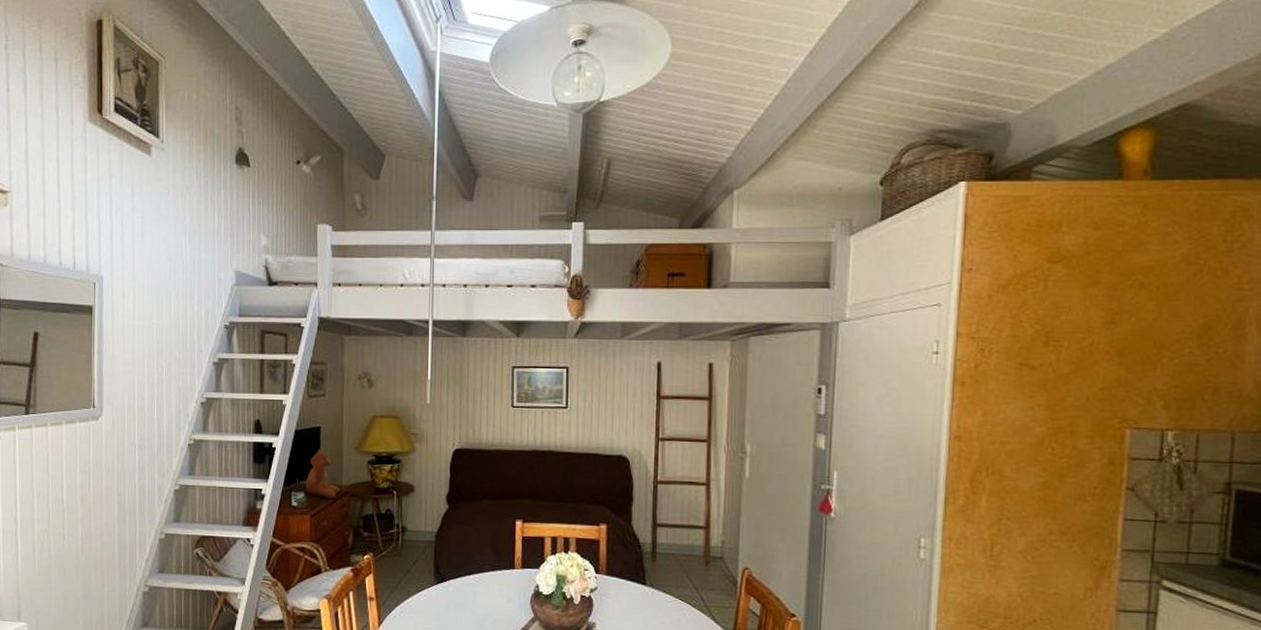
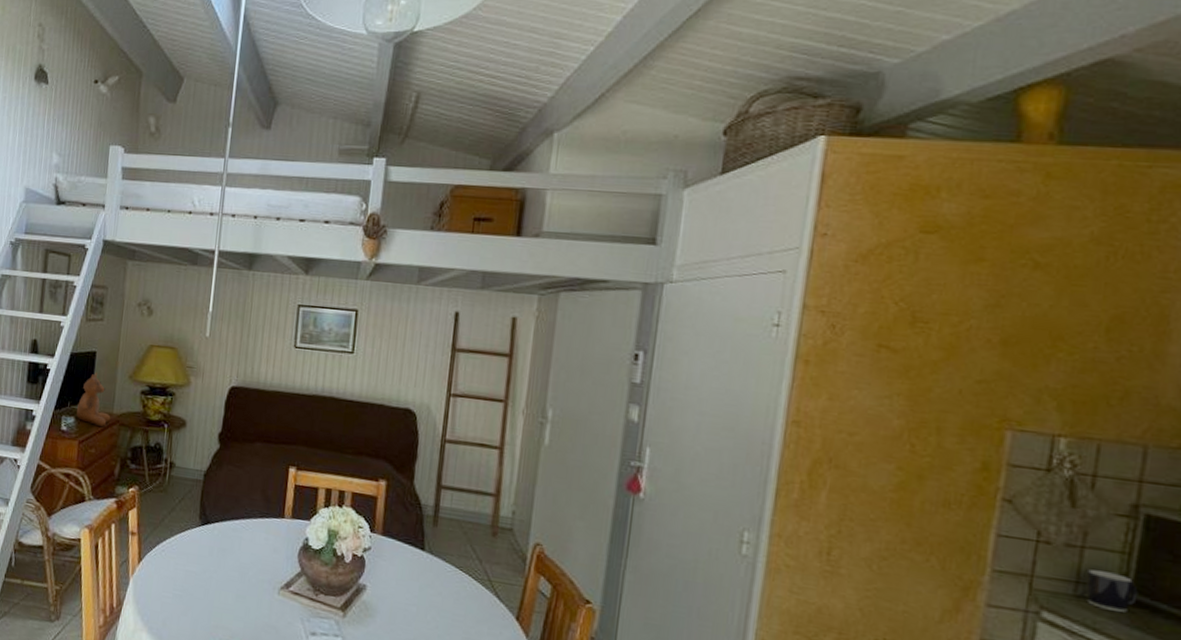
mug: none [1194,540,1235,575] -> present [1085,569,1139,613]

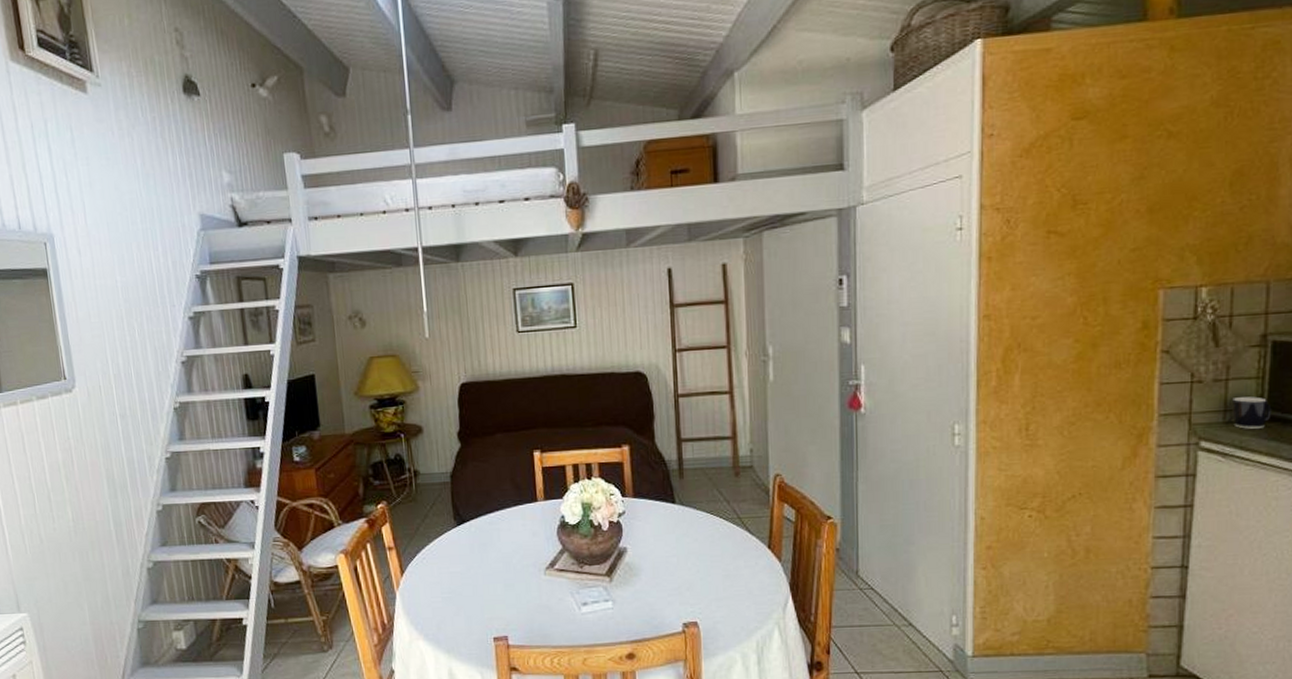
teddy bear: present [76,372,111,428] -> none [305,395,344,450]

